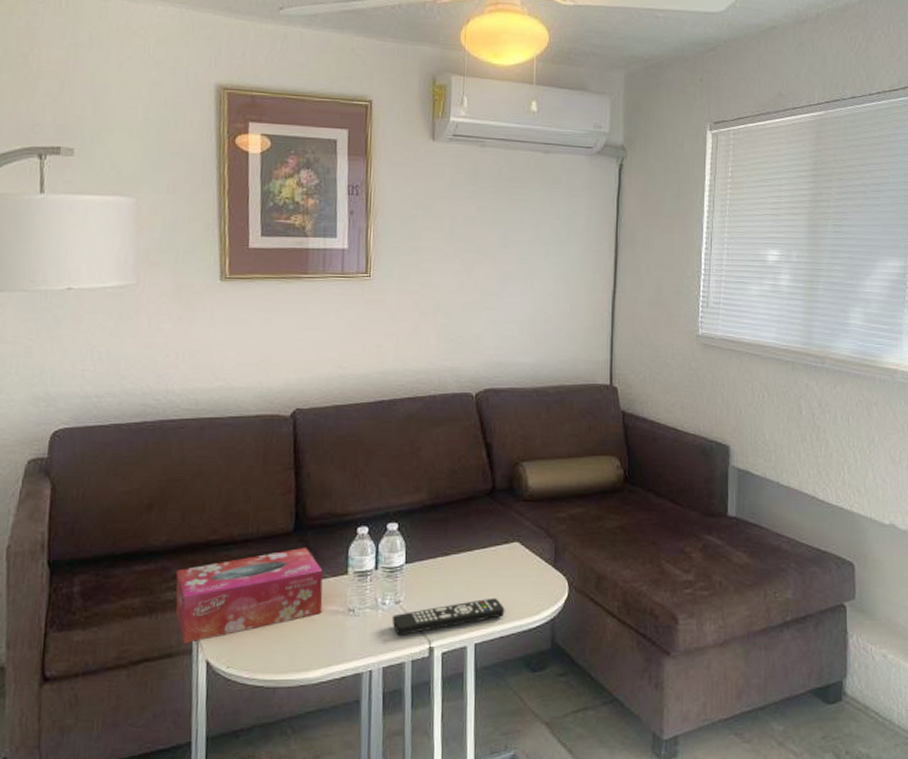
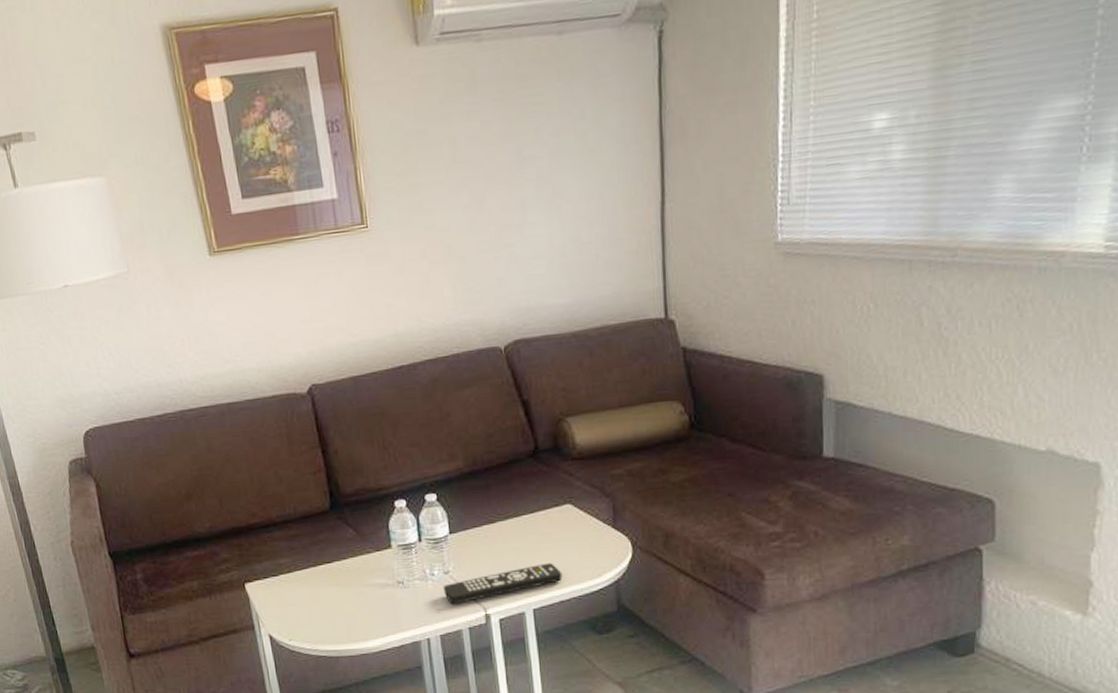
tissue box: present [175,548,323,643] -> none [225,525,372,620]

